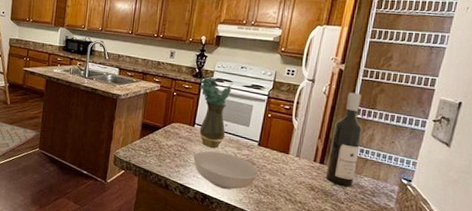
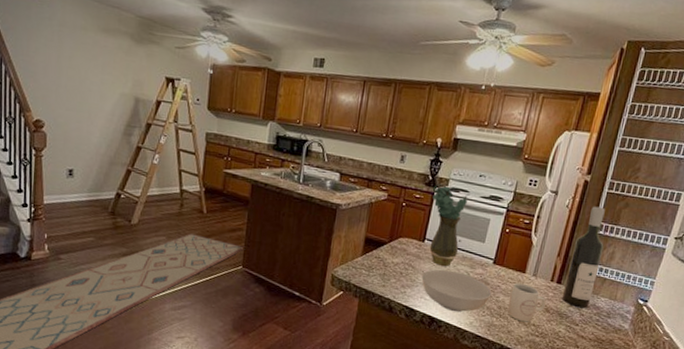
mug: none [274,163,311,200] -> present [508,282,546,322]

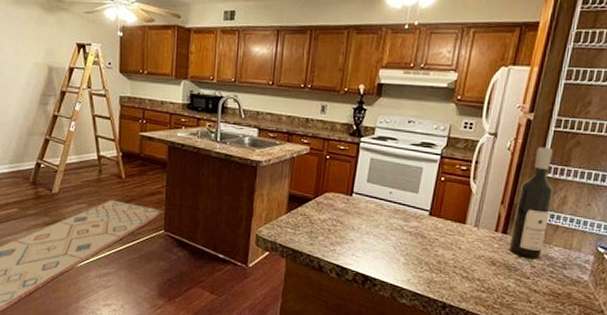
bowl: present [421,269,492,312] -> none [351,224,430,268]
vase: present [429,181,468,266] -> none [358,130,396,220]
mug: present [508,282,546,322] -> none [448,234,491,277]

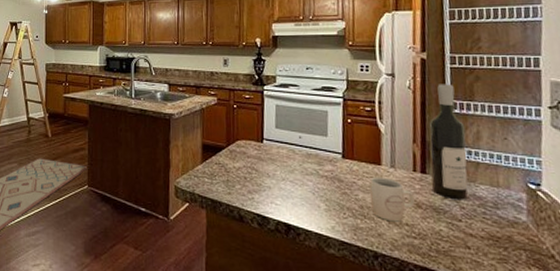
mug: none [448,234,491,277] -> present [369,177,415,222]

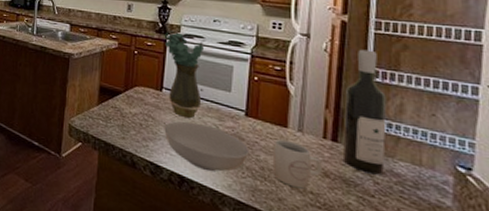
vase: none [261,79,301,166] -> present [165,28,203,118]
bowl: none [267,170,349,215] -> present [164,121,250,172]

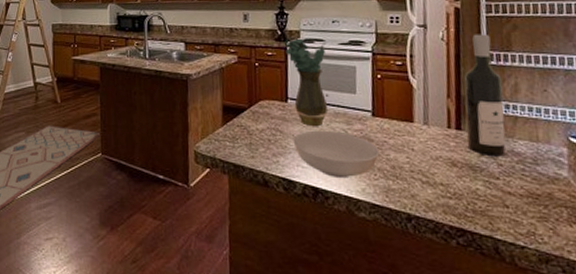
mug: present [272,139,322,189] -> none [401,135,450,182]

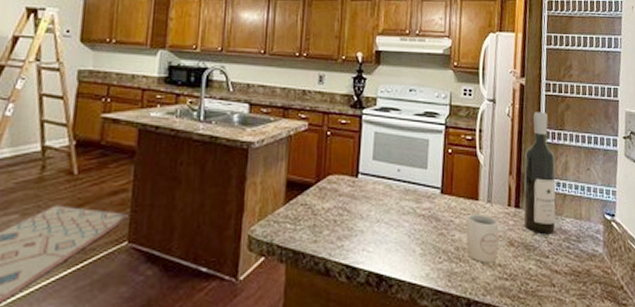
vase: present [284,34,328,126] -> none [361,101,400,204]
bowl: present [293,130,380,177] -> none [360,209,445,262]
mug: none [401,135,450,182] -> present [466,213,508,263]

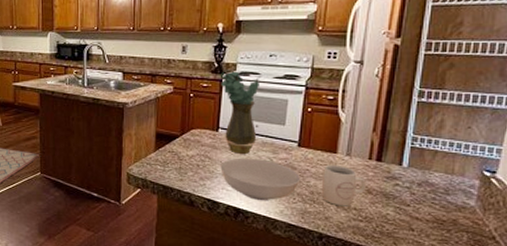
bowl: none [360,209,445,262] -> present [220,157,301,200]
vase: none [361,101,400,204] -> present [221,67,259,154]
bottle: present [524,111,556,235] -> none [385,71,429,187]

